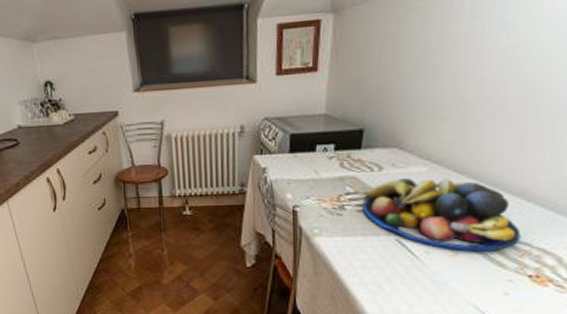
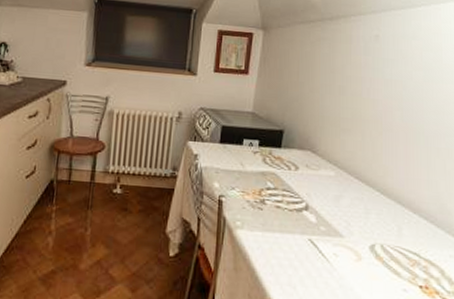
fruit bowl: present [363,178,521,252] -> none [281,180,411,259]

